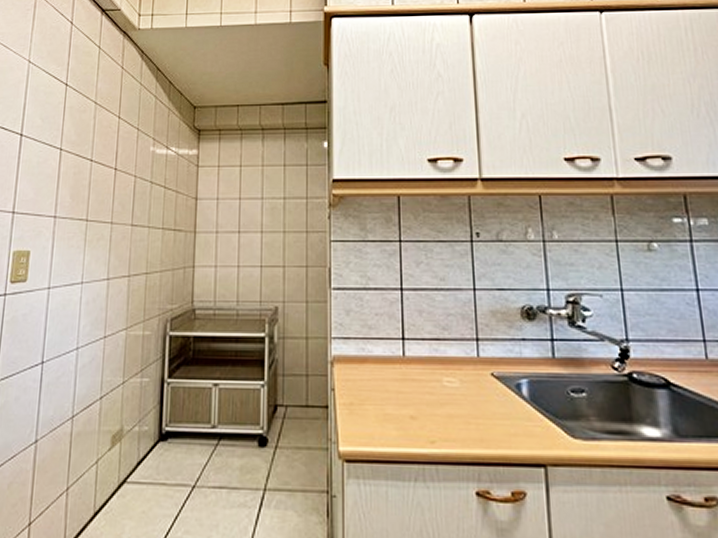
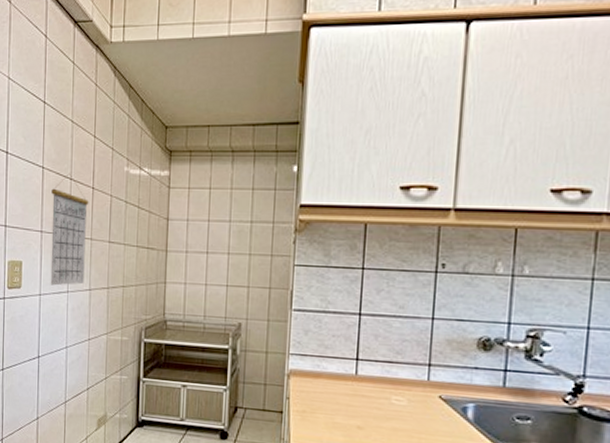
calendar: none [61,154,111,277] -> present [50,173,89,286]

